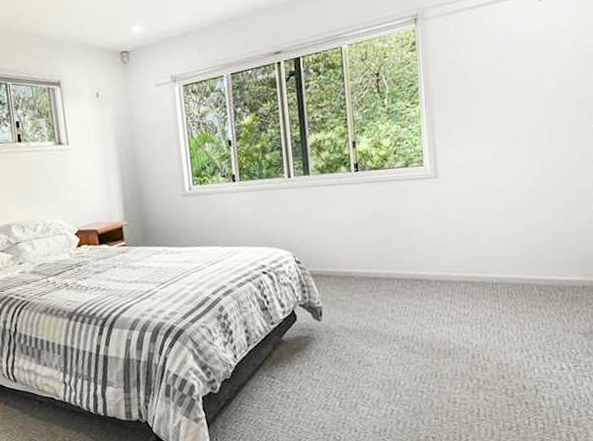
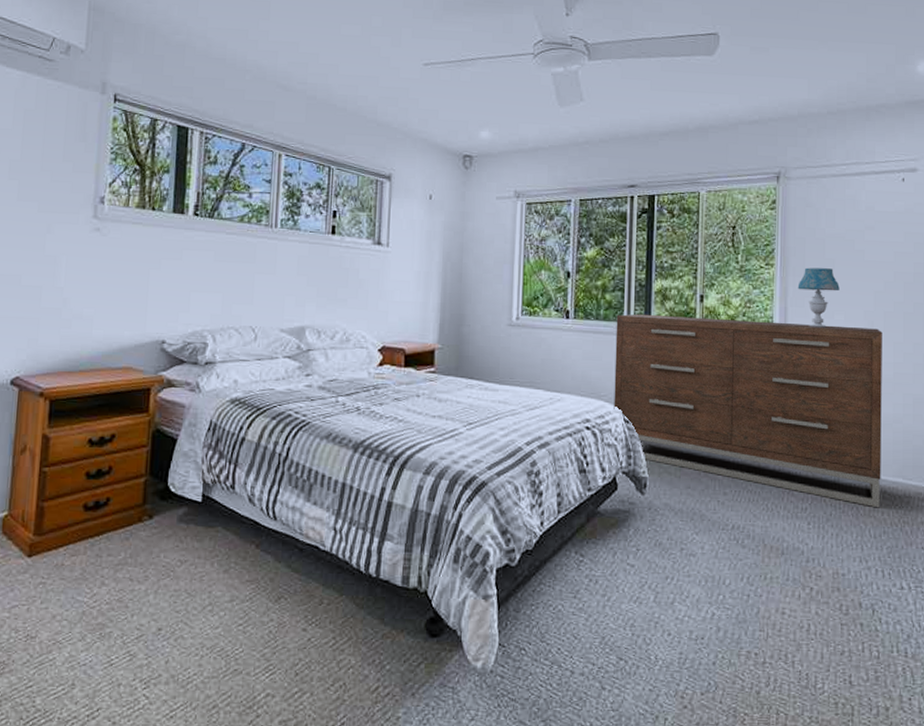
dresser: none [277,145,537,305] -> present [614,313,882,508]
table lamp: none [443,97,484,154] -> present [797,267,840,328]

